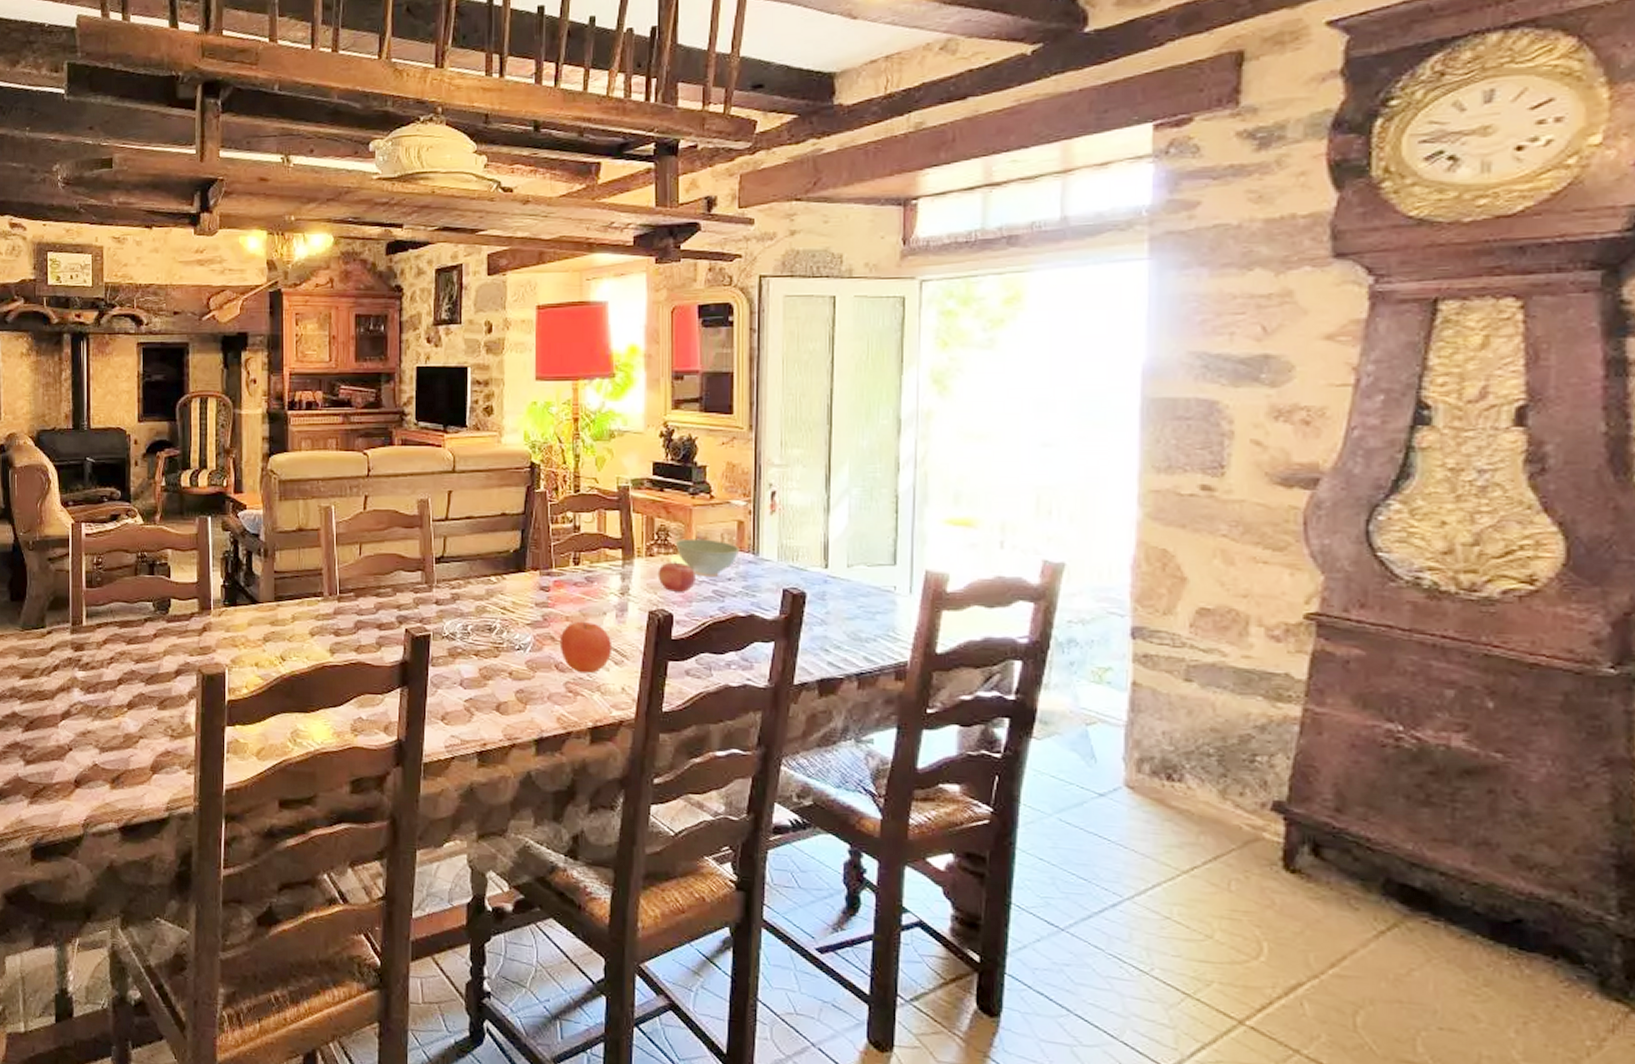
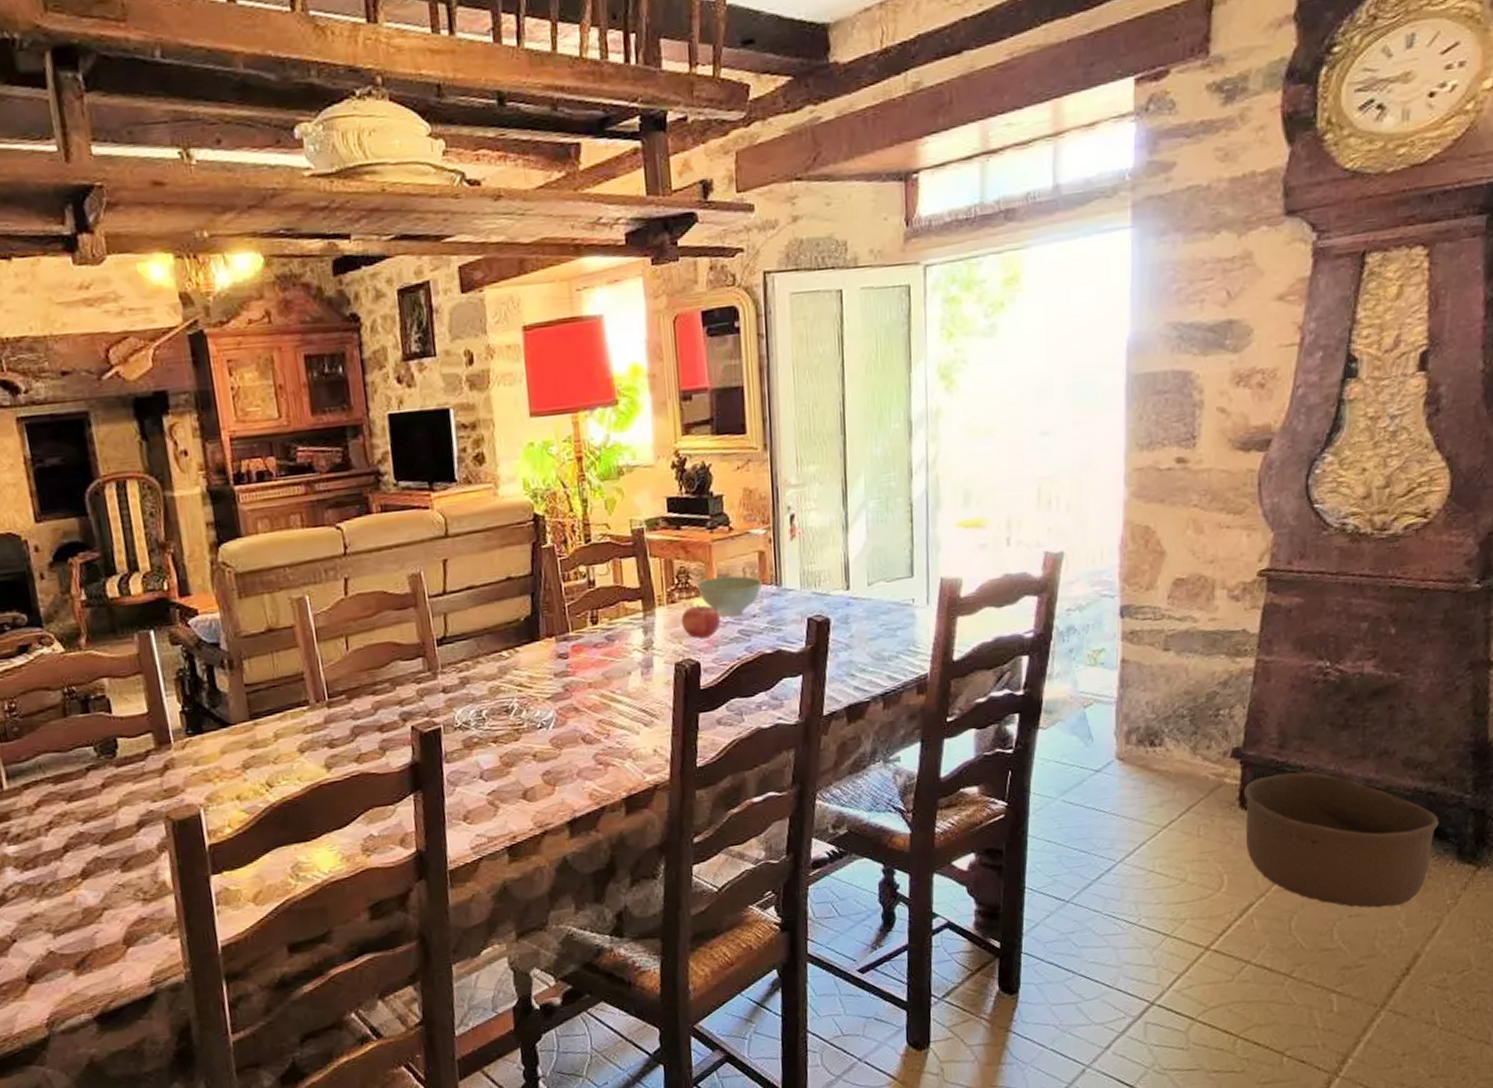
fruit: present [559,621,613,674] -> none [583,685,641,742]
basket: none [1288,840,1568,1031] -> present [1243,772,1439,908]

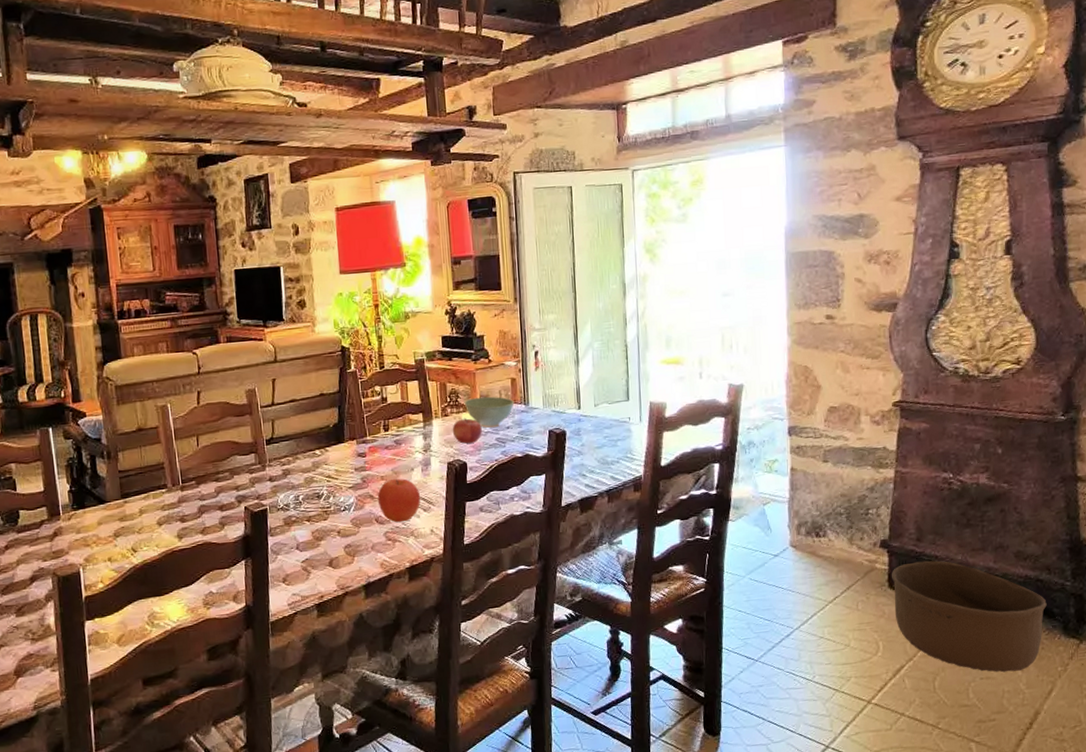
fruit: none [583,685,641,742] -> present [377,478,421,523]

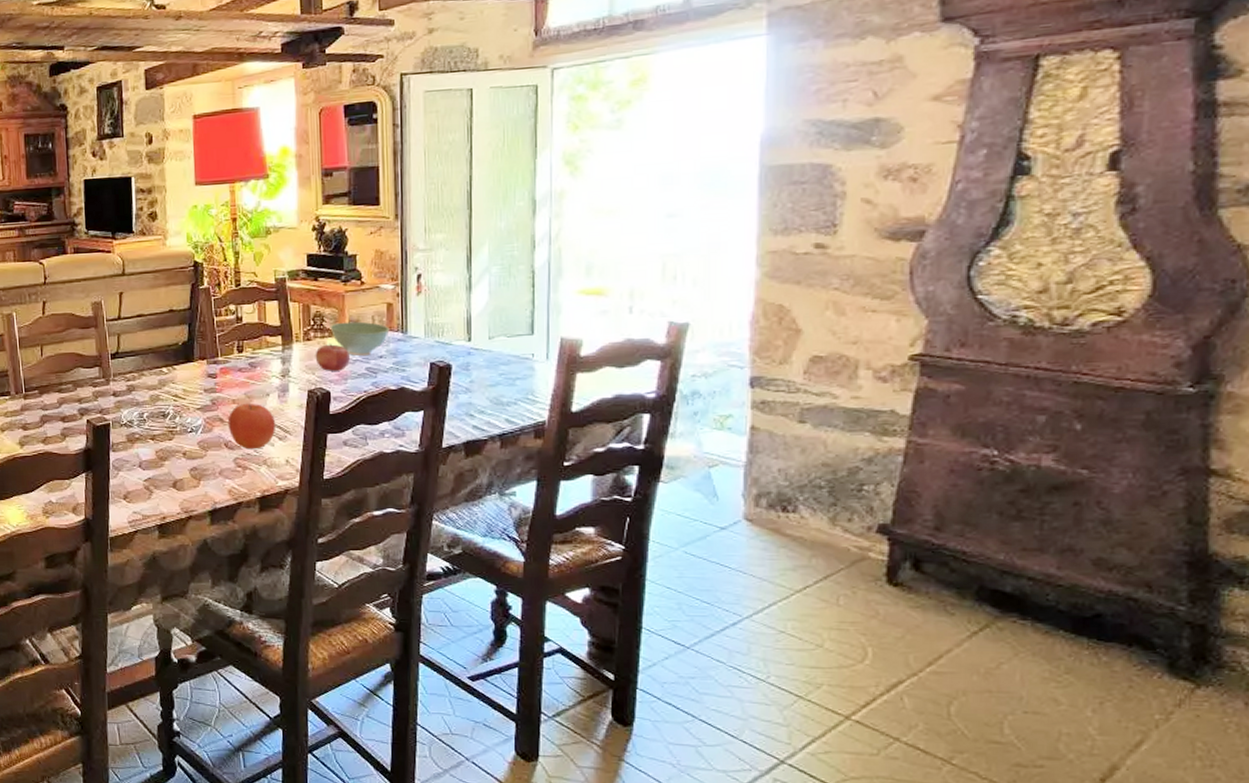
basket: present [891,560,1047,673] -> none [891,556,1142,710]

